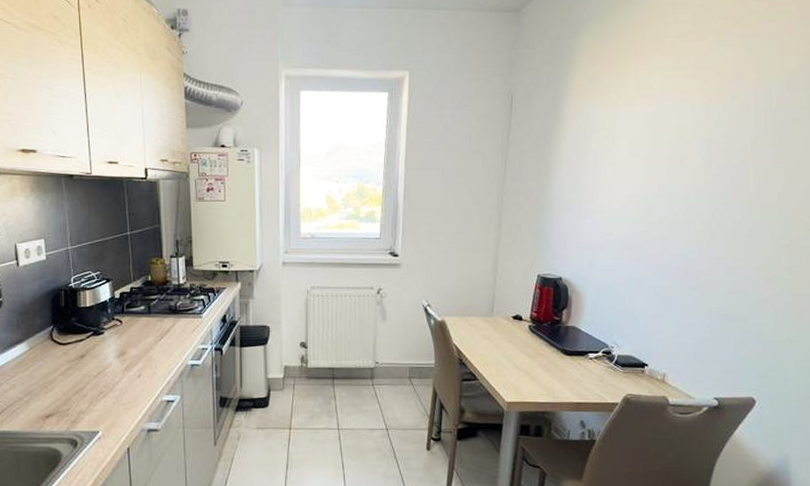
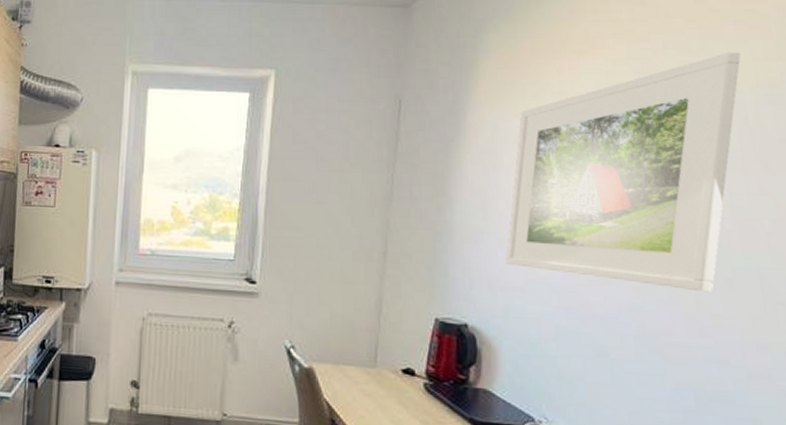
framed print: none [590,47,771,241] -> present [505,52,741,292]

